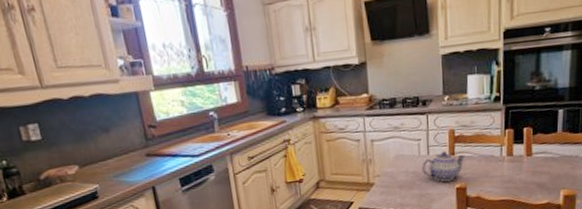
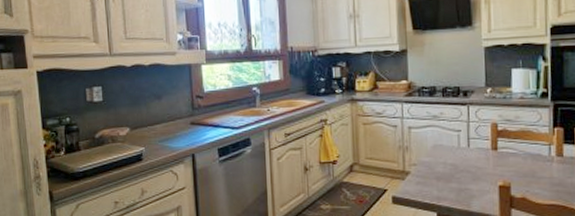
teapot: present [422,151,465,182] -> none [461,145,509,178]

